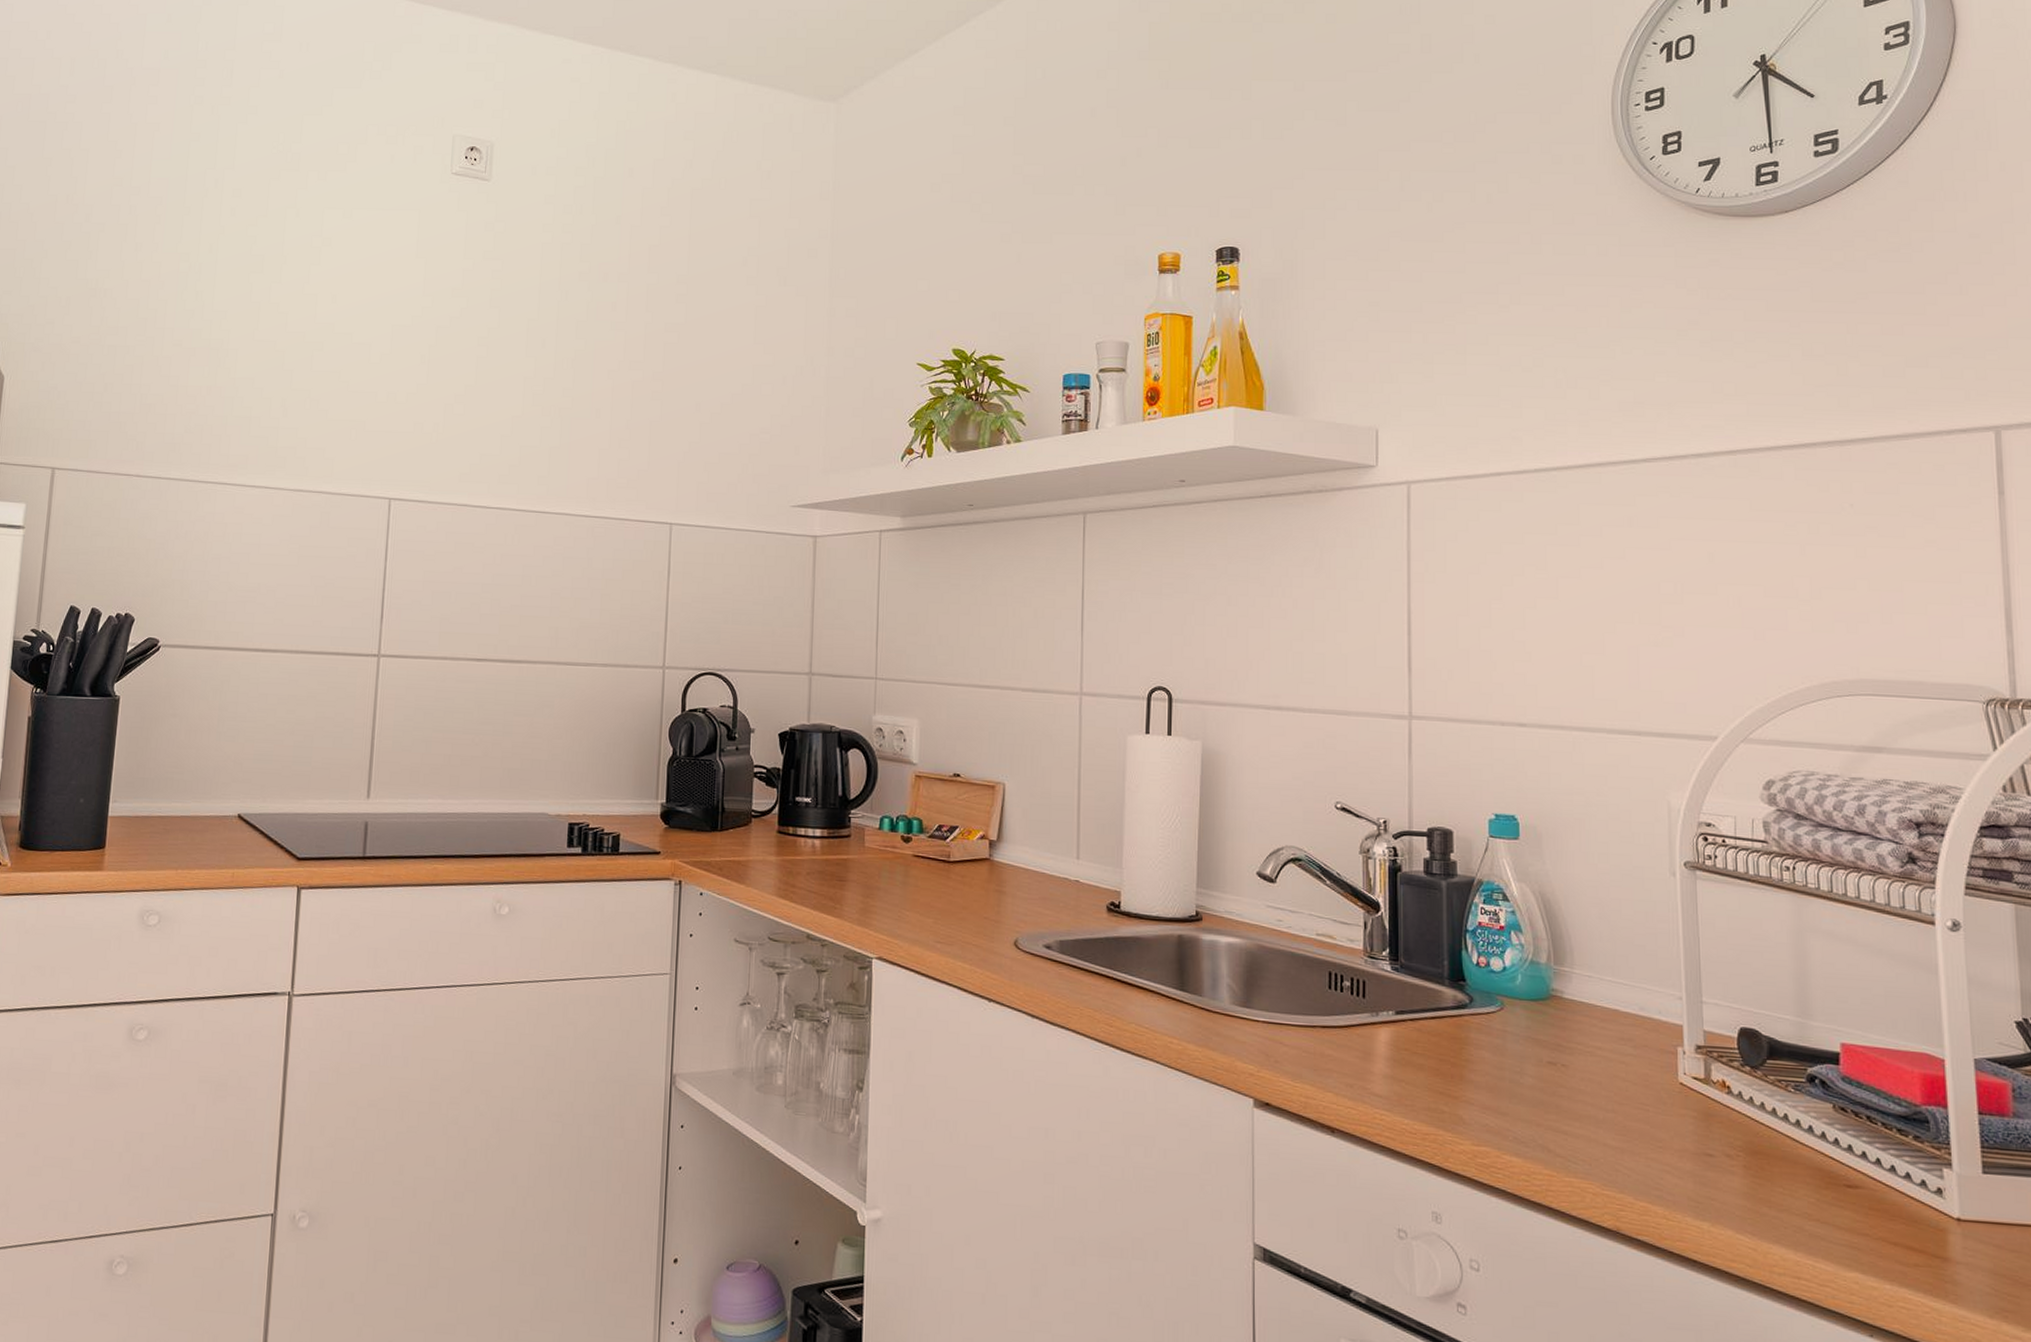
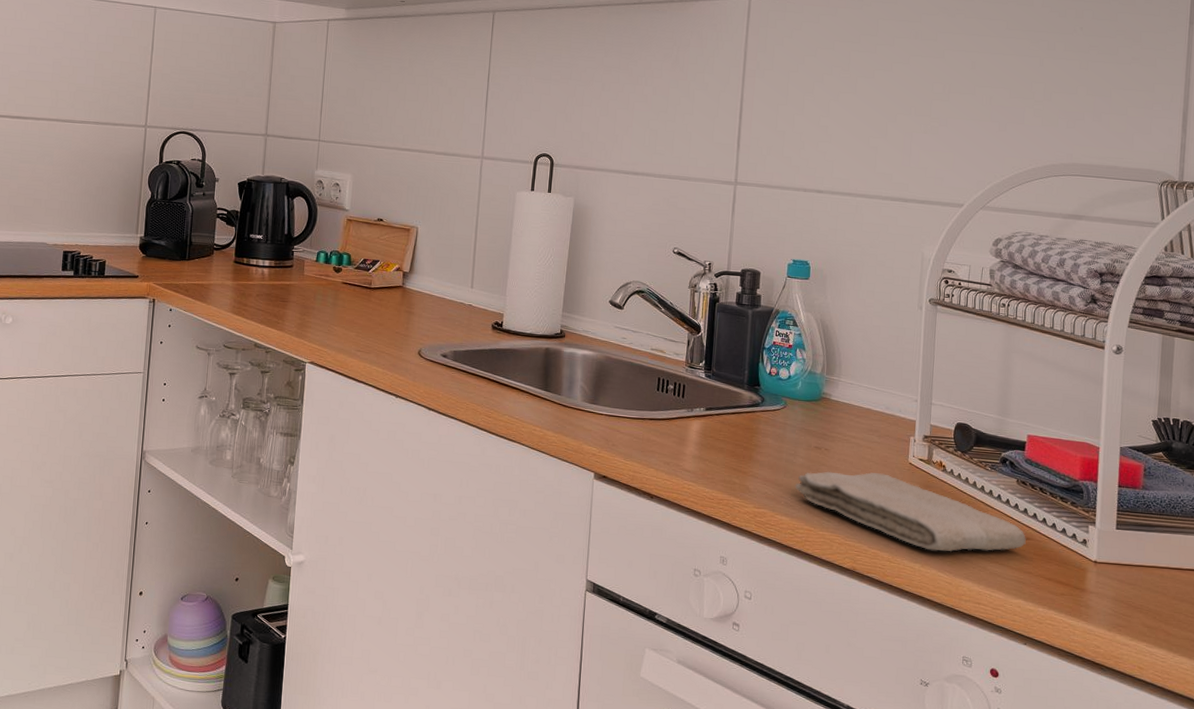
washcloth: none [1525,1095,1857,1206] -> present [795,471,1027,552]

